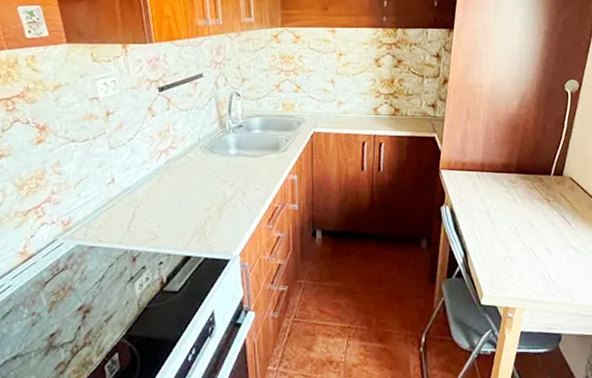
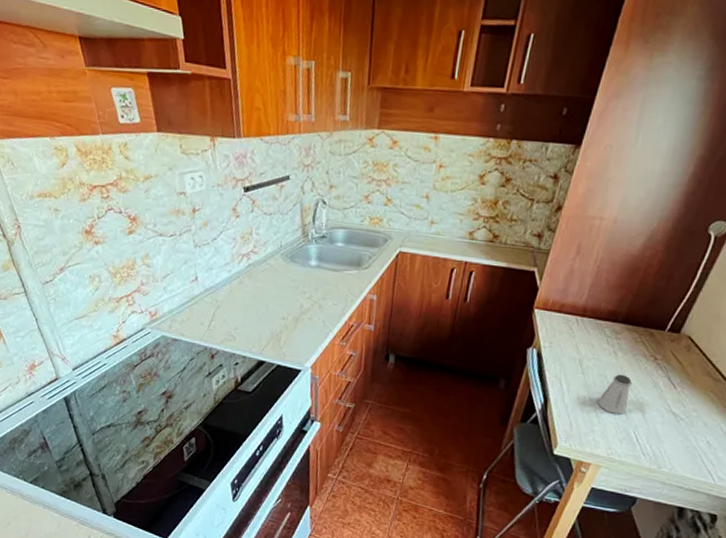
saltshaker: none [510,219,535,256] -> present [597,374,632,415]

